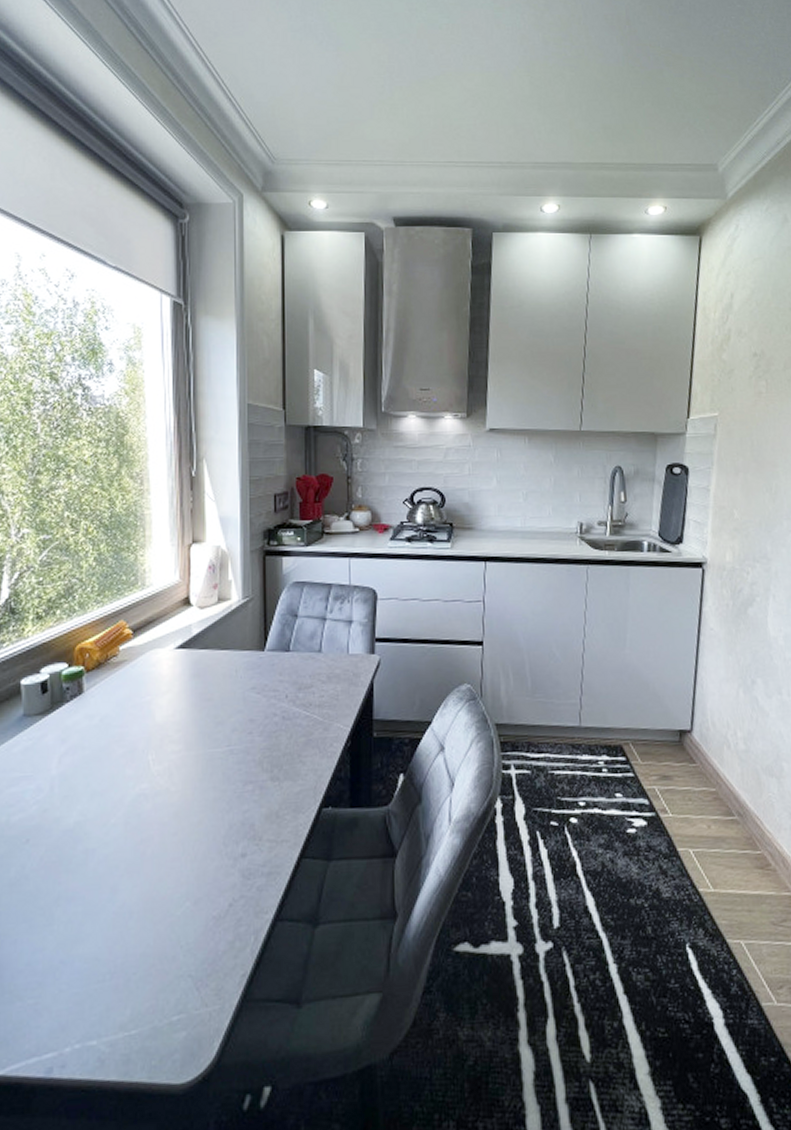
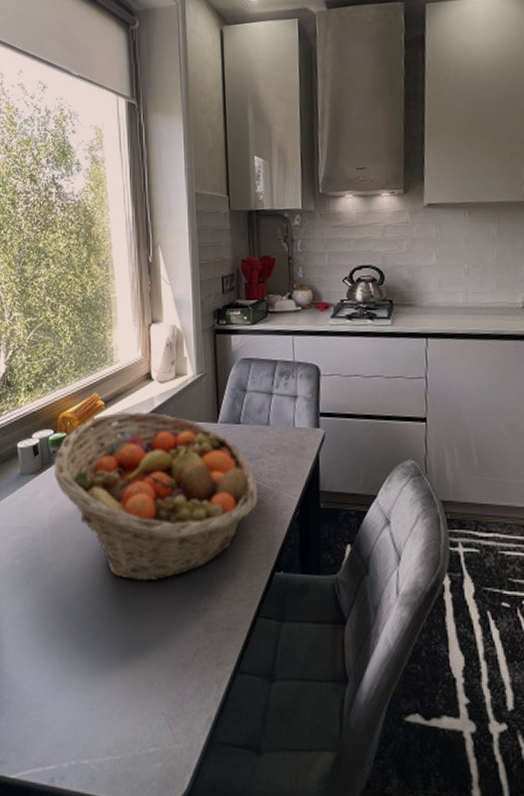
fruit basket: none [67,641,307,829] -> present [54,412,259,580]

